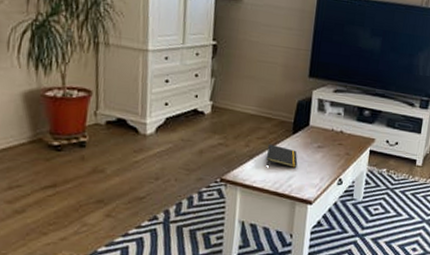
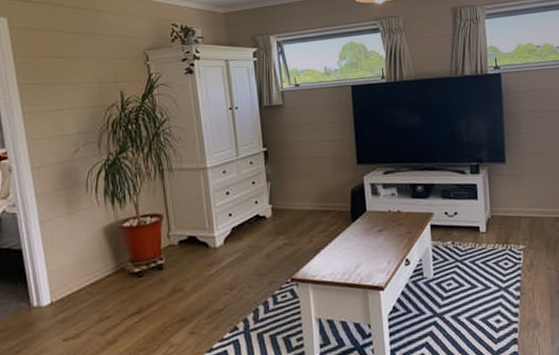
notepad: present [266,144,298,168] -> none [331,235,362,258]

